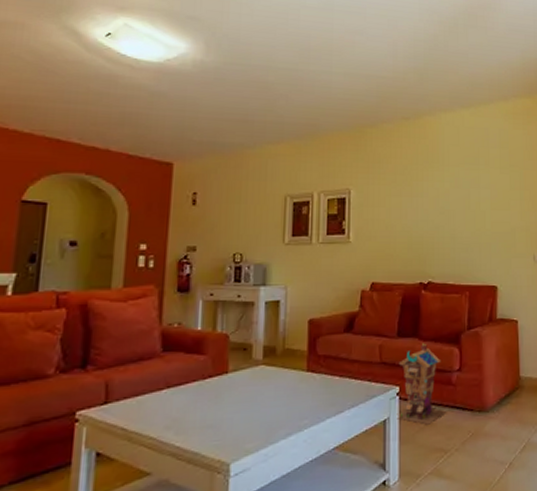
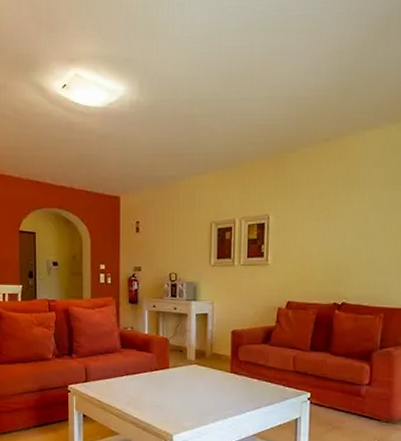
toy house: present [396,343,446,425] -> none [307,357,353,428]

